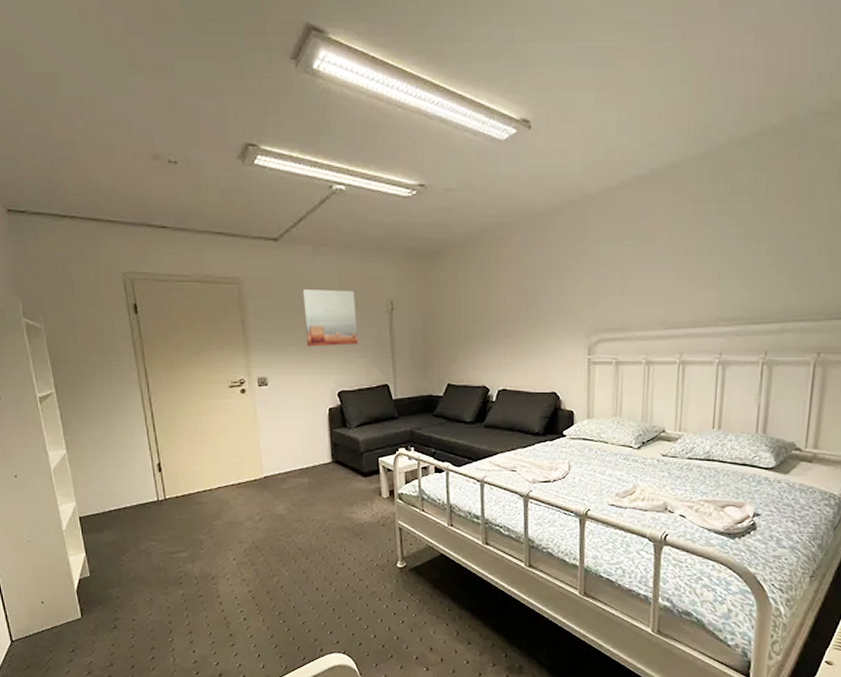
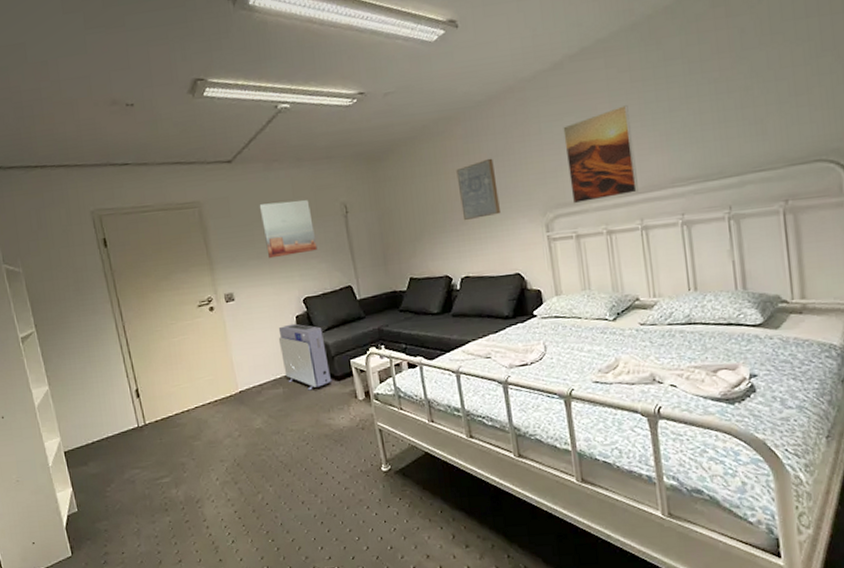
air purifier: none [309,416,358,483] -> present [278,323,332,391]
wall art: none [508,272,547,334] -> present [456,158,500,221]
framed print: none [618,237,687,330] -> present [563,105,638,204]

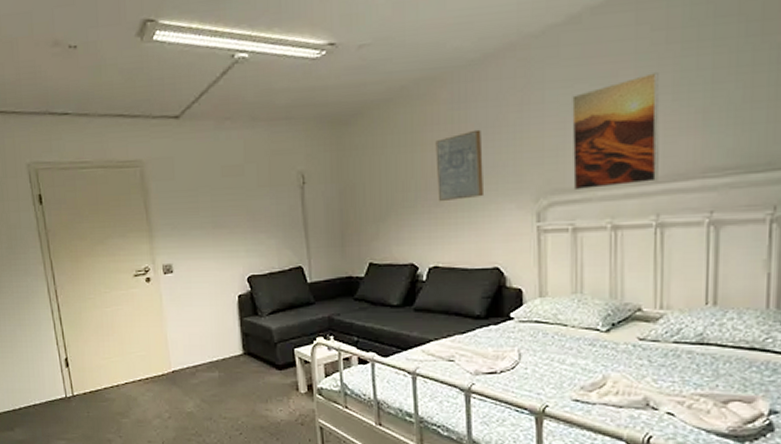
wall art: present [259,200,318,259] -> none [206,165,267,230]
air purifier: present [278,323,332,391] -> none [217,303,273,378]

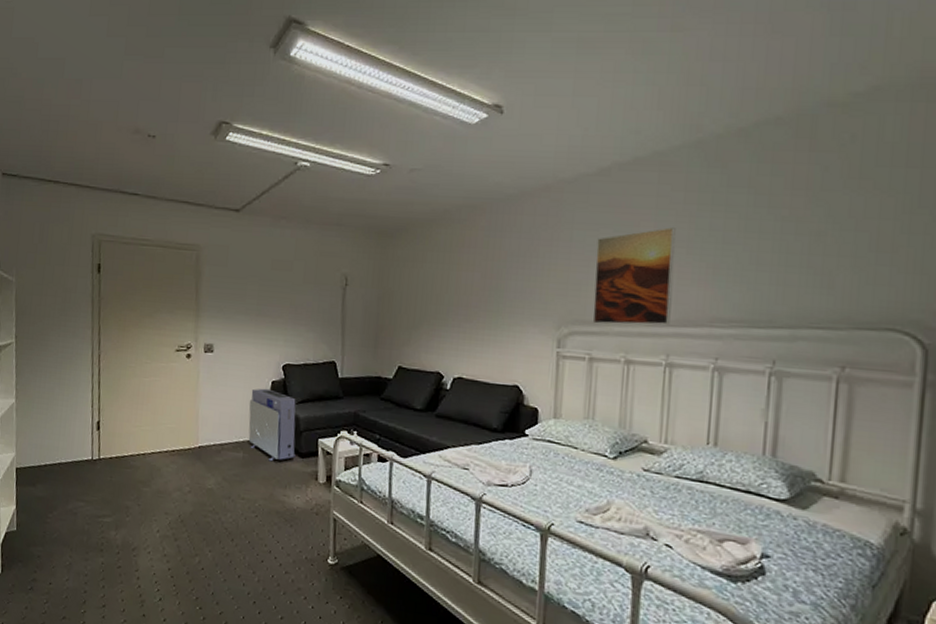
air purifier: none [217,303,273,378] -> present [248,388,296,462]
wall art: present [435,129,483,202] -> none [468,257,513,319]

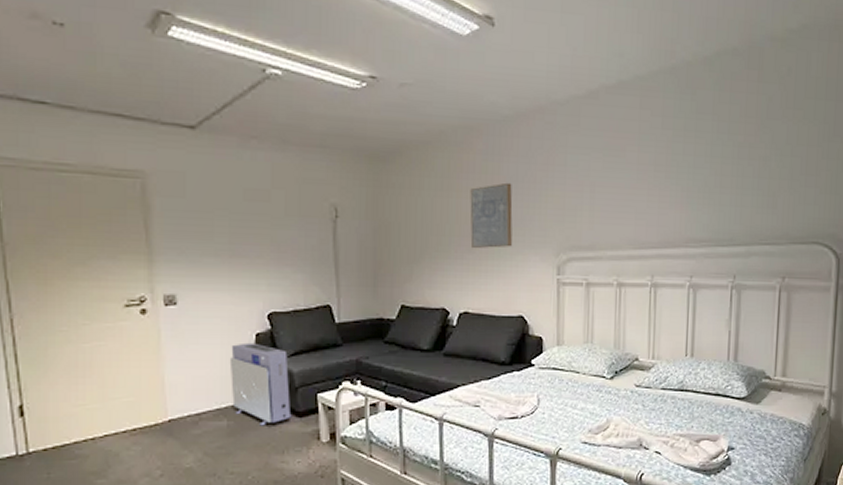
wall art: none [468,257,513,319] -> present [470,182,513,249]
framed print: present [592,227,676,325] -> none [588,152,656,249]

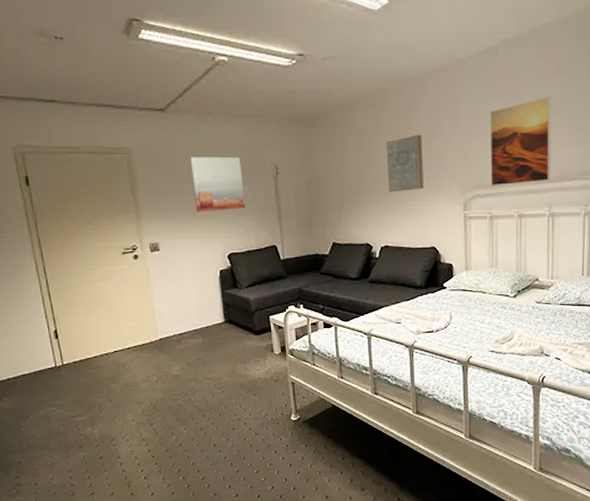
wall art: none [225,189,294,259] -> present [190,156,246,212]
air purifier: present [229,342,292,426] -> none [201,278,251,342]
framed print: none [588,152,656,249] -> present [490,97,552,186]

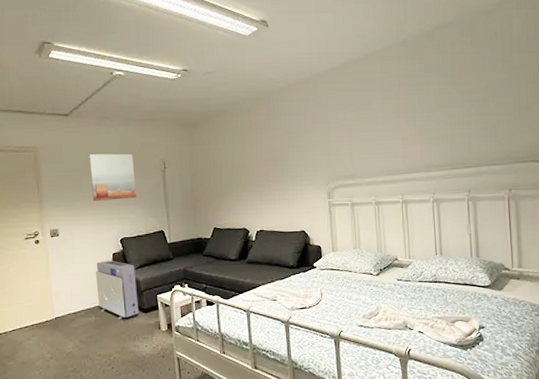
air purifier: none [201,278,251,342] -> present [95,260,140,320]
wall art: present [386,134,423,193] -> none [259,134,292,184]
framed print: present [490,97,552,186] -> none [346,103,401,178]

